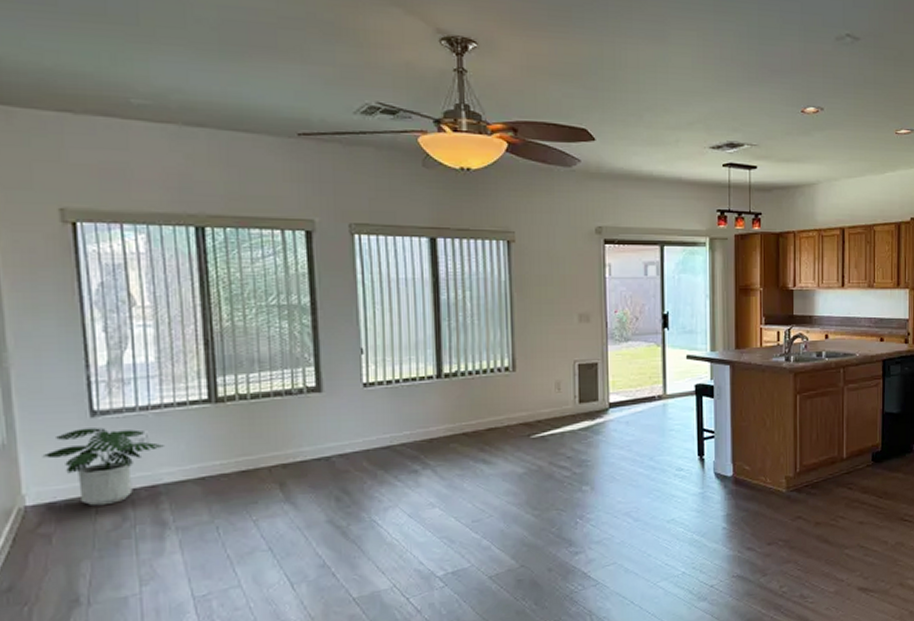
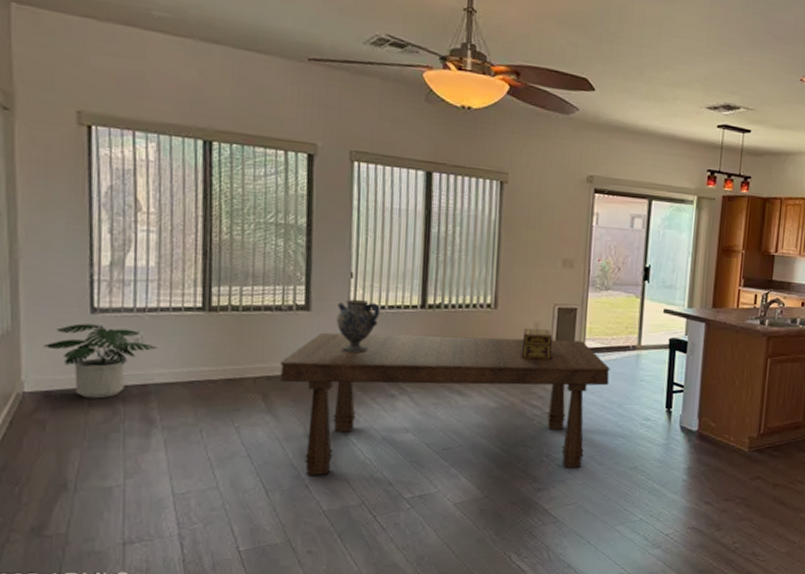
dining table: none [294,396,638,562] -> present [279,332,610,475]
ceramic jug: none [350,375,395,431] -> present [337,299,380,353]
decorative box: none [544,387,576,420] -> present [521,327,553,359]

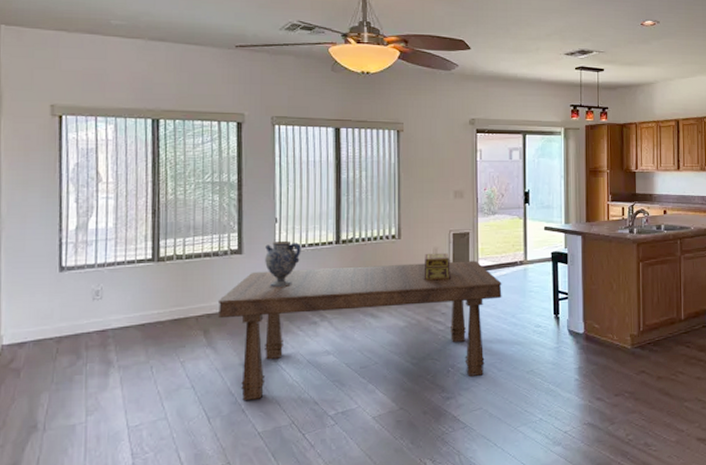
potted plant: present [43,323,159,399] -> none [19,281,116,347]

